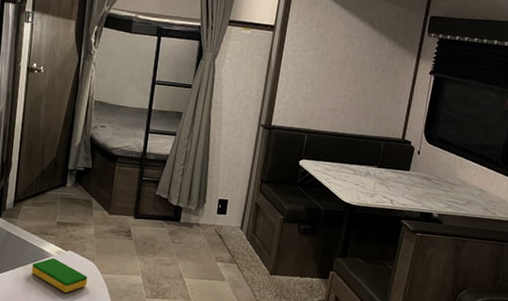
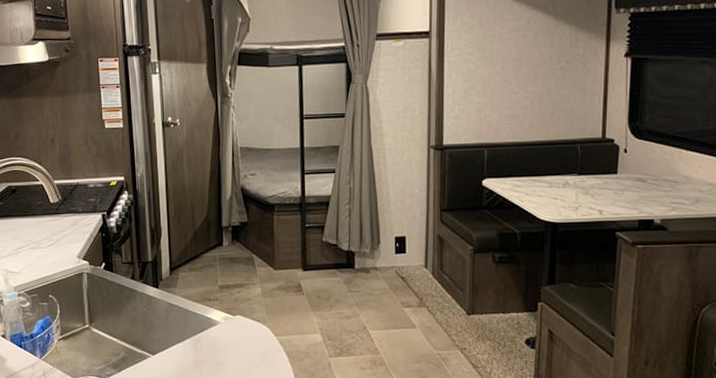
dish sponge: present [32,258,88,293] -> none [200,326,262,361]

